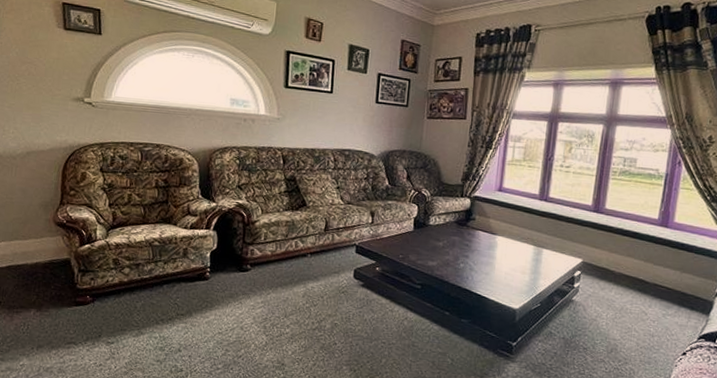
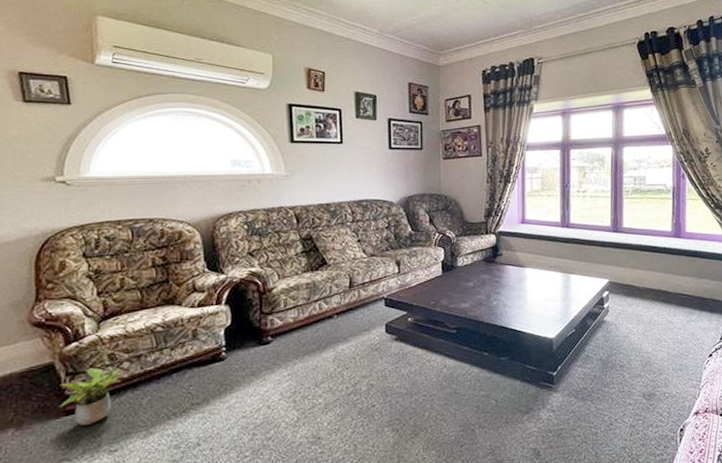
potted plant: none [71,269,122,318] -> present [59,367,121,426]

